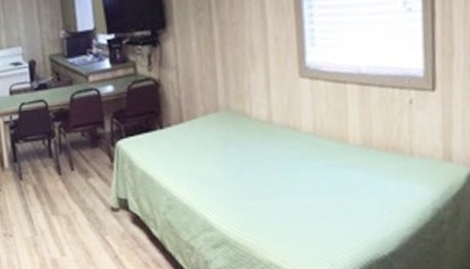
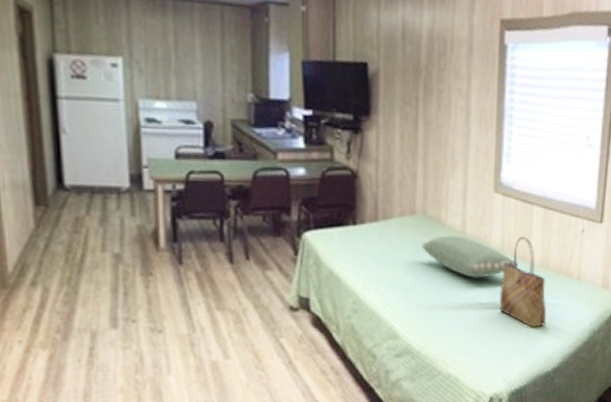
pillow: none [228,125,336,166] -> present [422,235,519,278]
tote bag: none [317,117,376,210] -> present [499,237,547,327]

